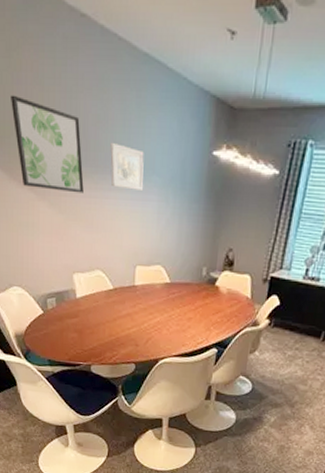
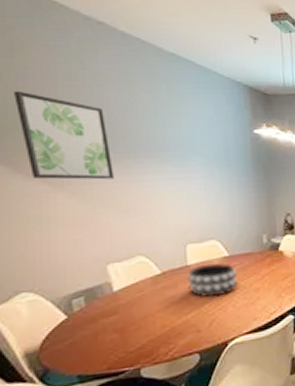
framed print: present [110,142,144,191] -> none [142,128,186,171]
decorative bowl: none [132,287,175,319] -> present [186,263,238,297]

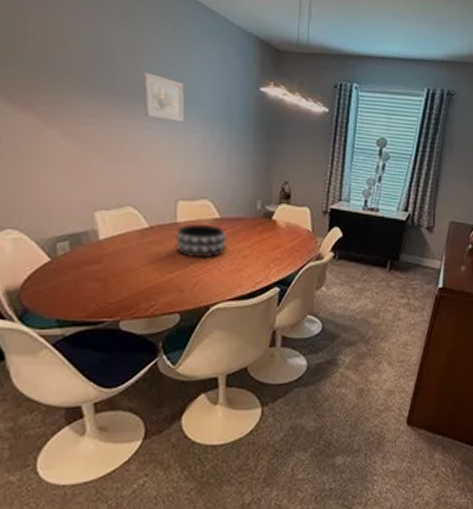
wall art: present [14,91,114,180] -> none [13,14,110,122]
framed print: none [142,128,186,171] -> present [143,71,185,122]

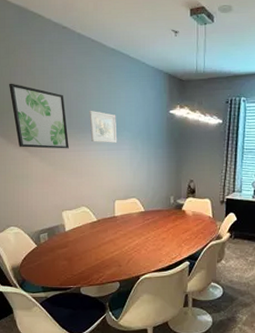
wall art: none [13,14,110,122] -> present [9,83,69,149]
decorative bowl: present [174,223,226,259] -> none [114,216,149,242]

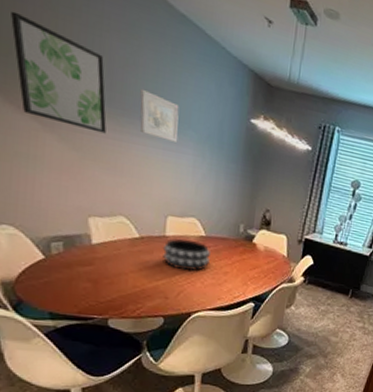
decorative bowl: none [114,216,149,242] -> present [162,238,210,272]

